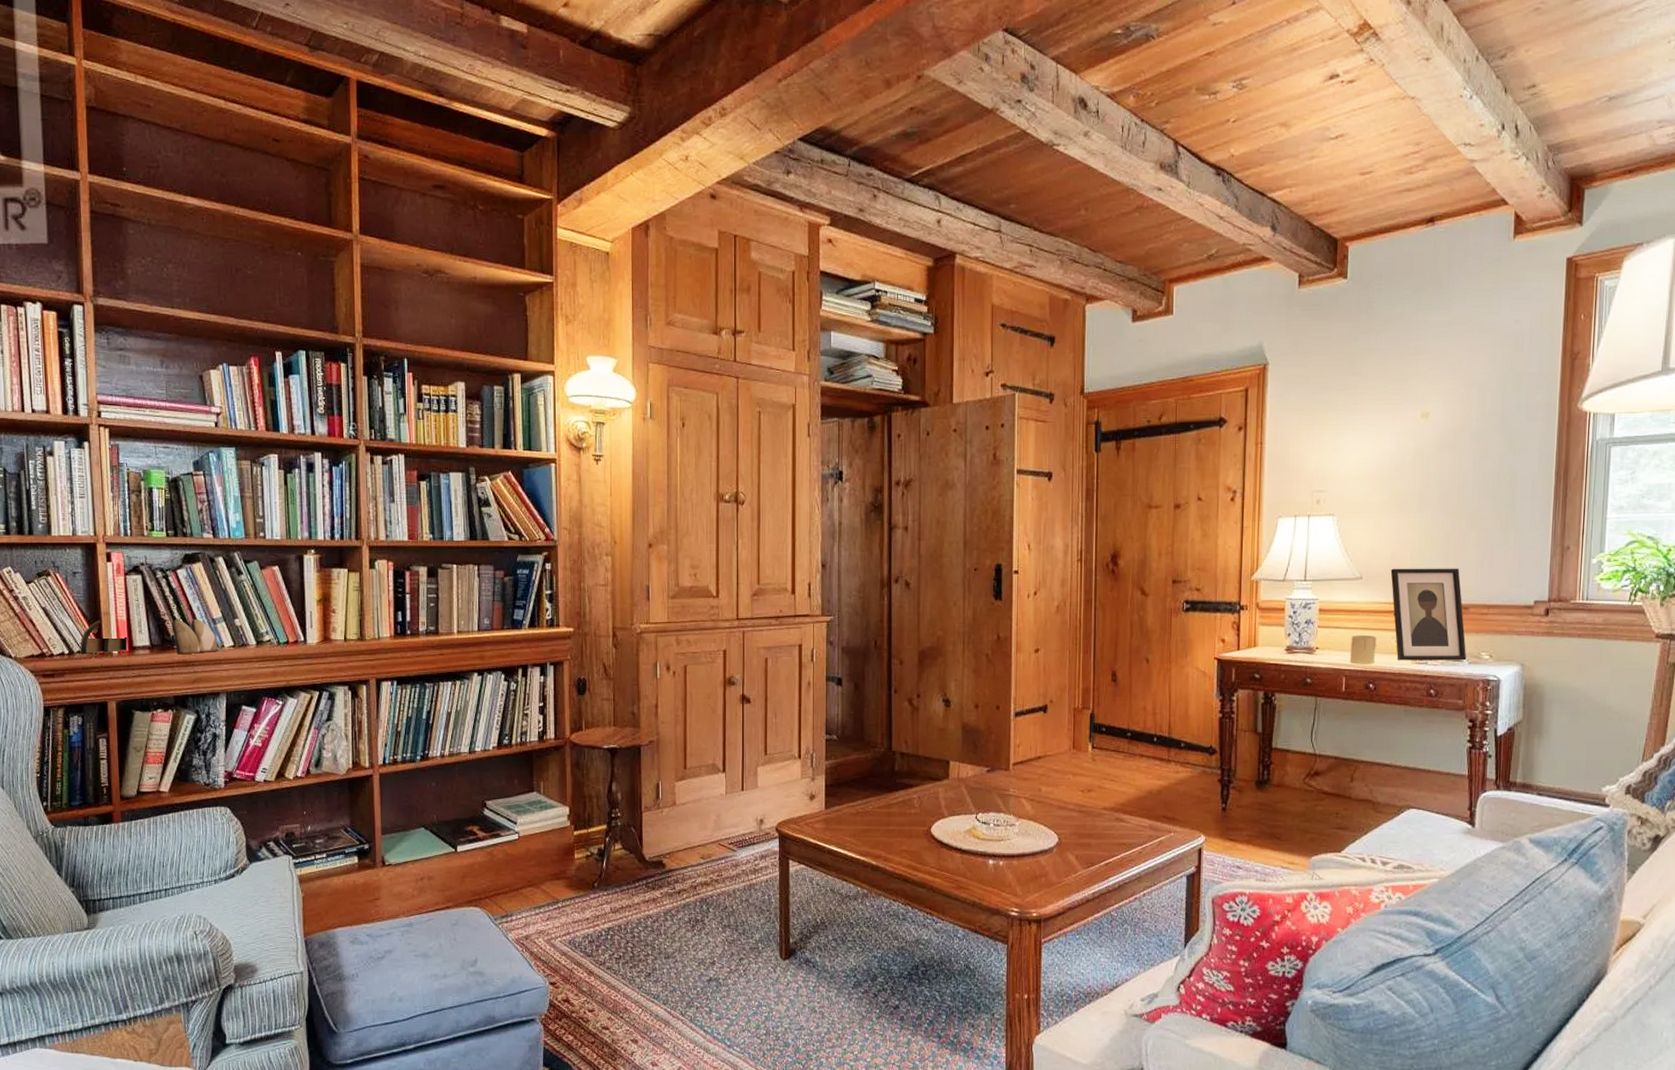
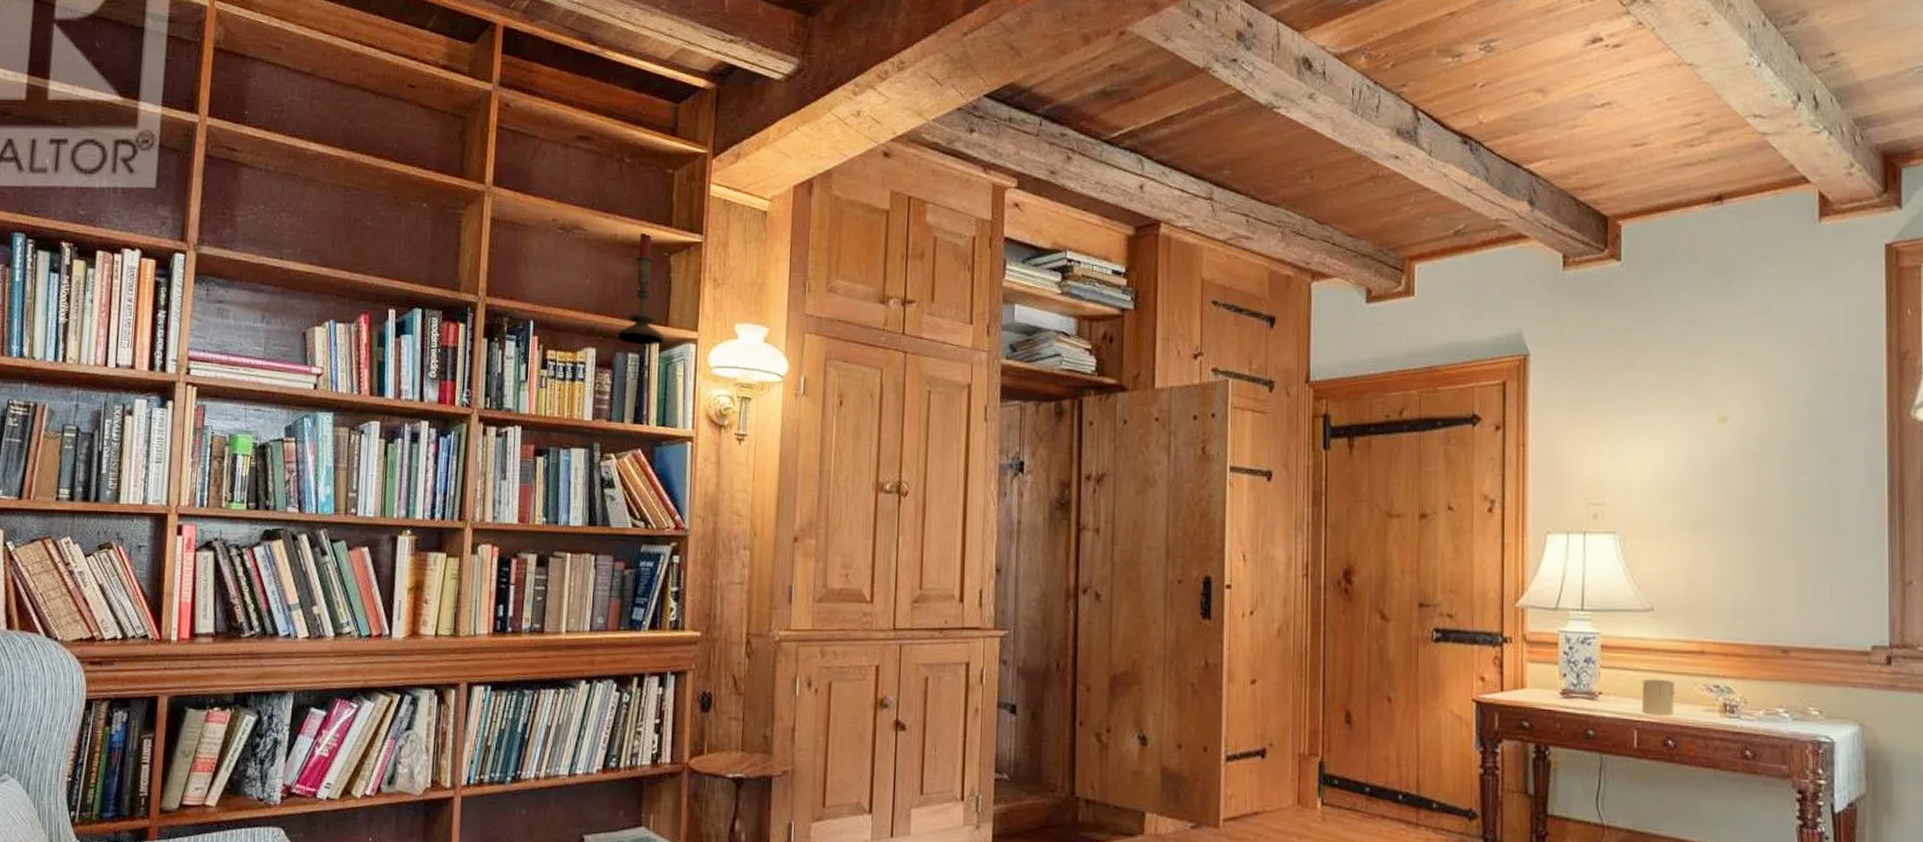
bookend: present [80,618,219,655] -> none [134,601,291,645]
candle: none [484,273,525,378] -> present [618,231,665,345]
picture frame: present [1390,568,1467,661] -> none [1688,599,1790,716]

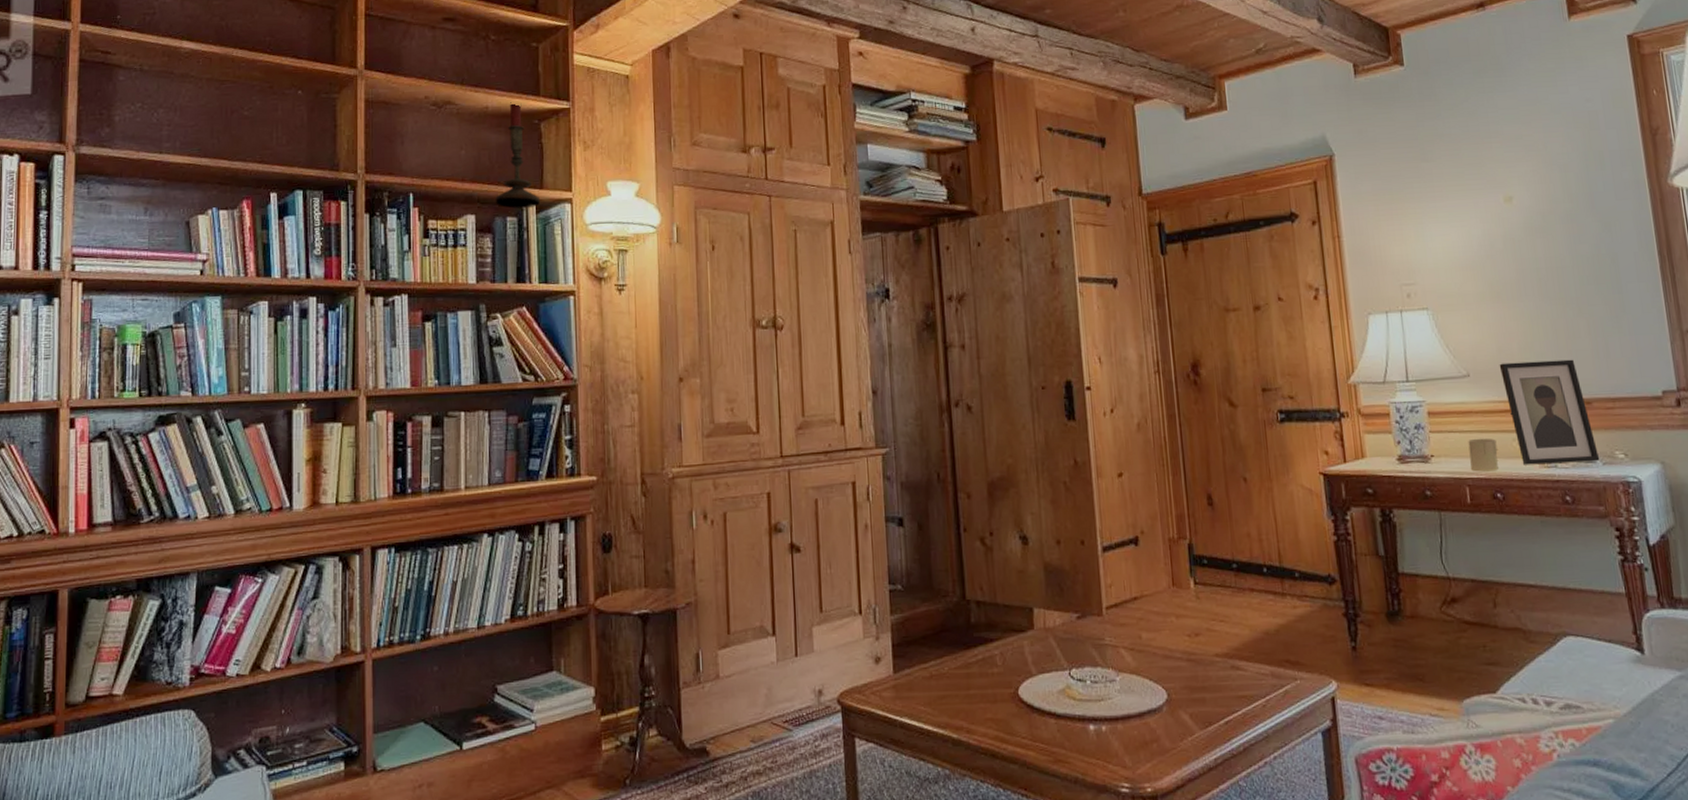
picture frame: none [1688,599,1790,716] -> present [1499,359,1600,465]

